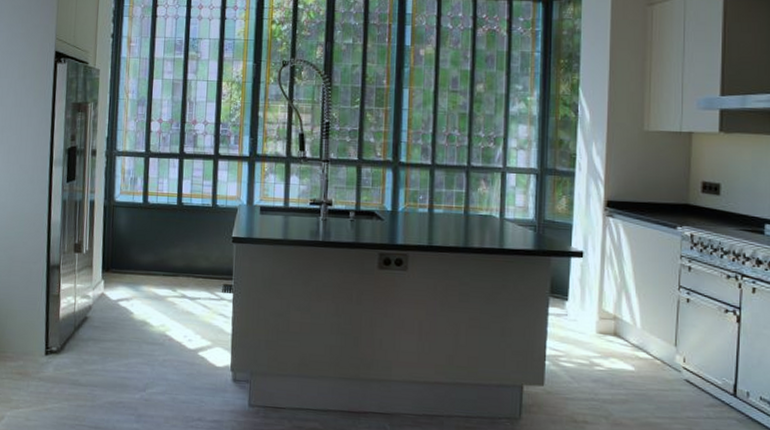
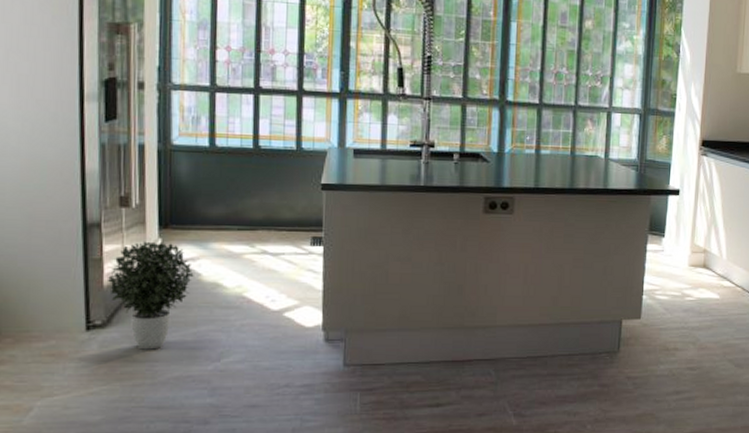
potted plant: none [63,282,128,376] -> present [108,241,194,350]

